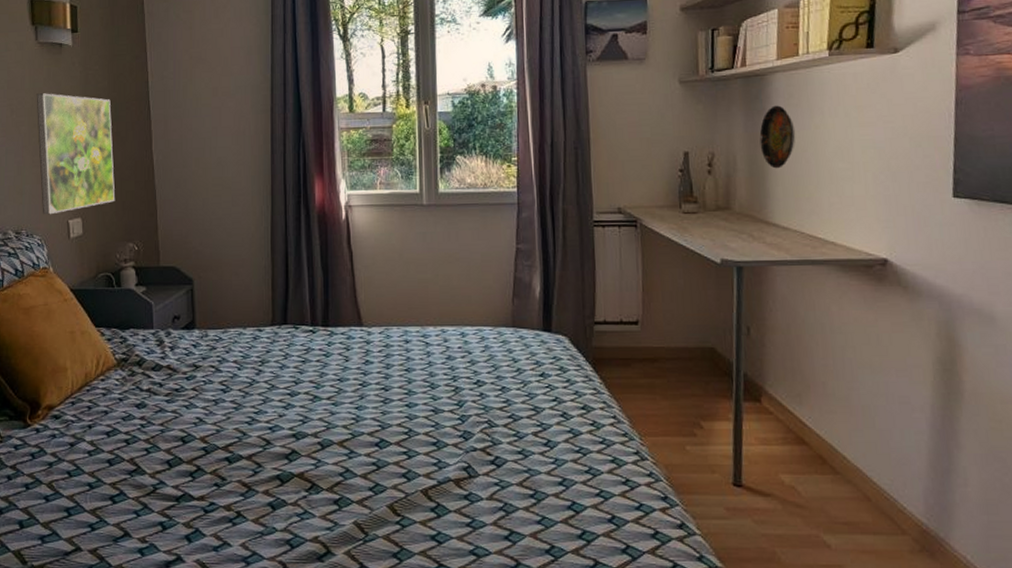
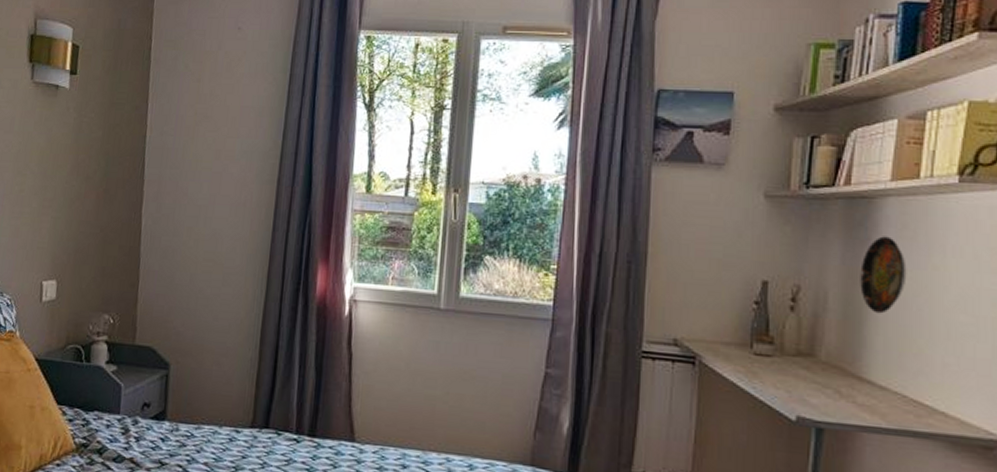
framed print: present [36,93,116,215] -> none [16,138,103,273]

